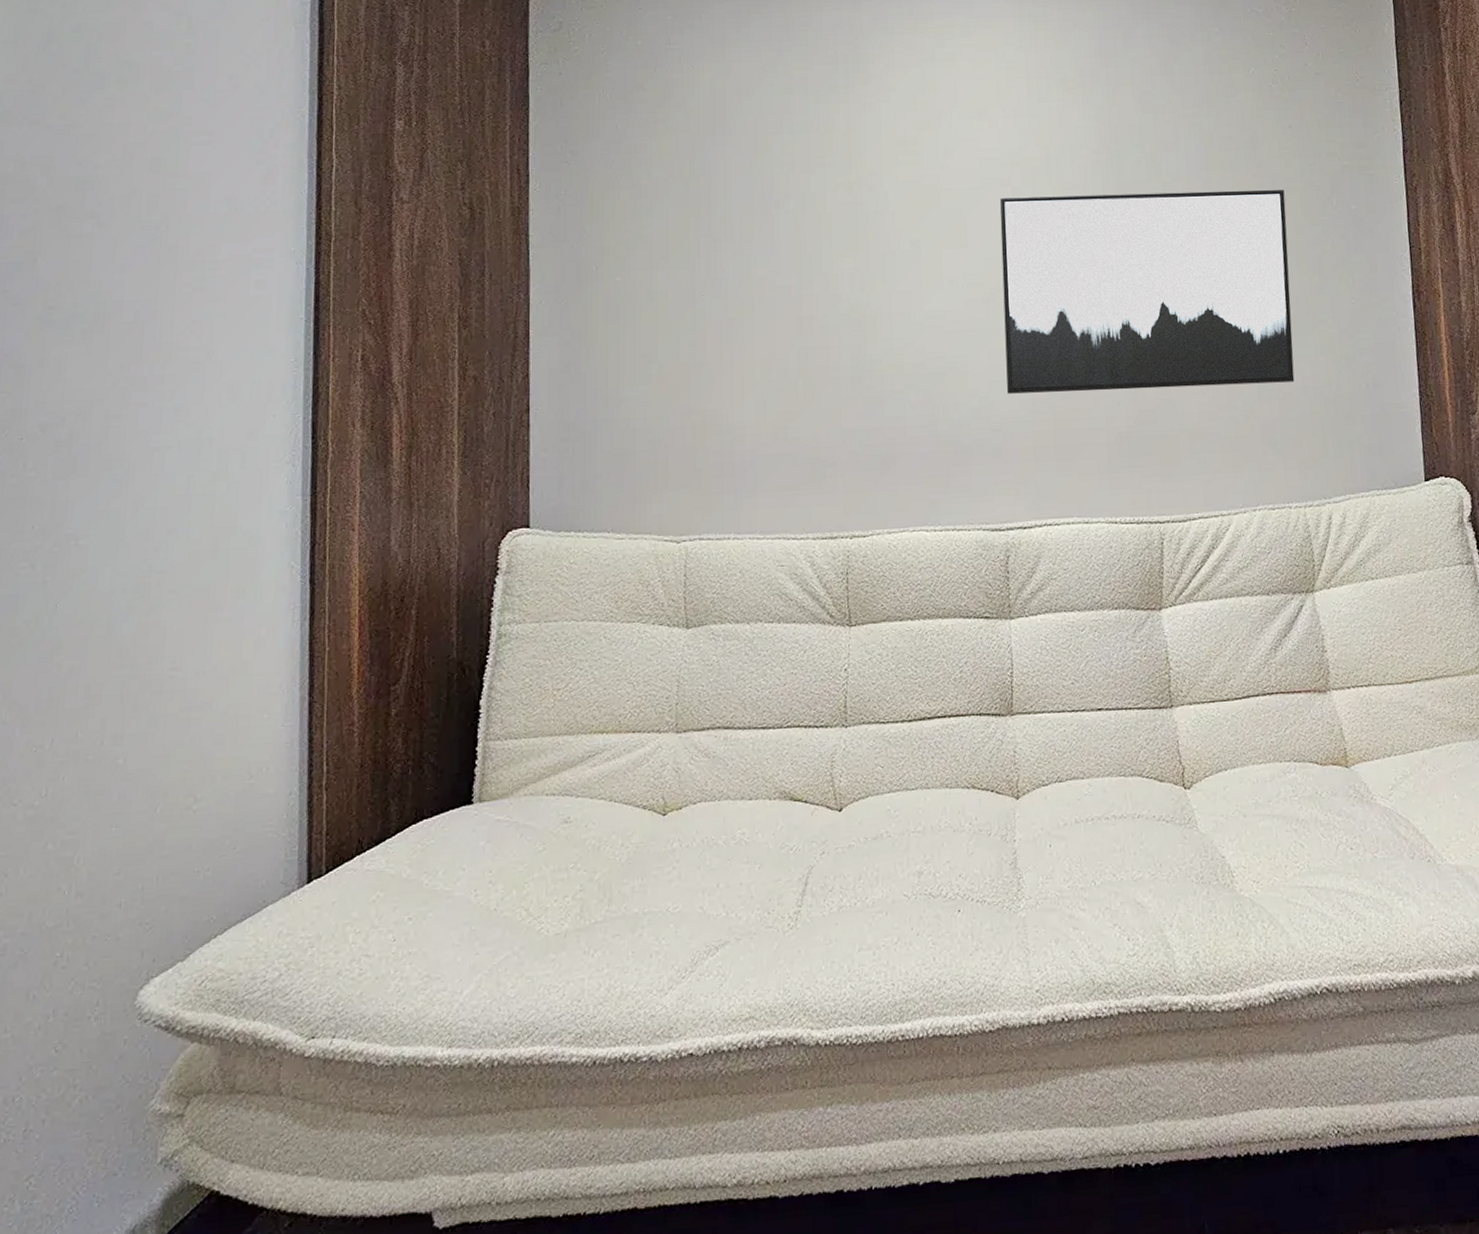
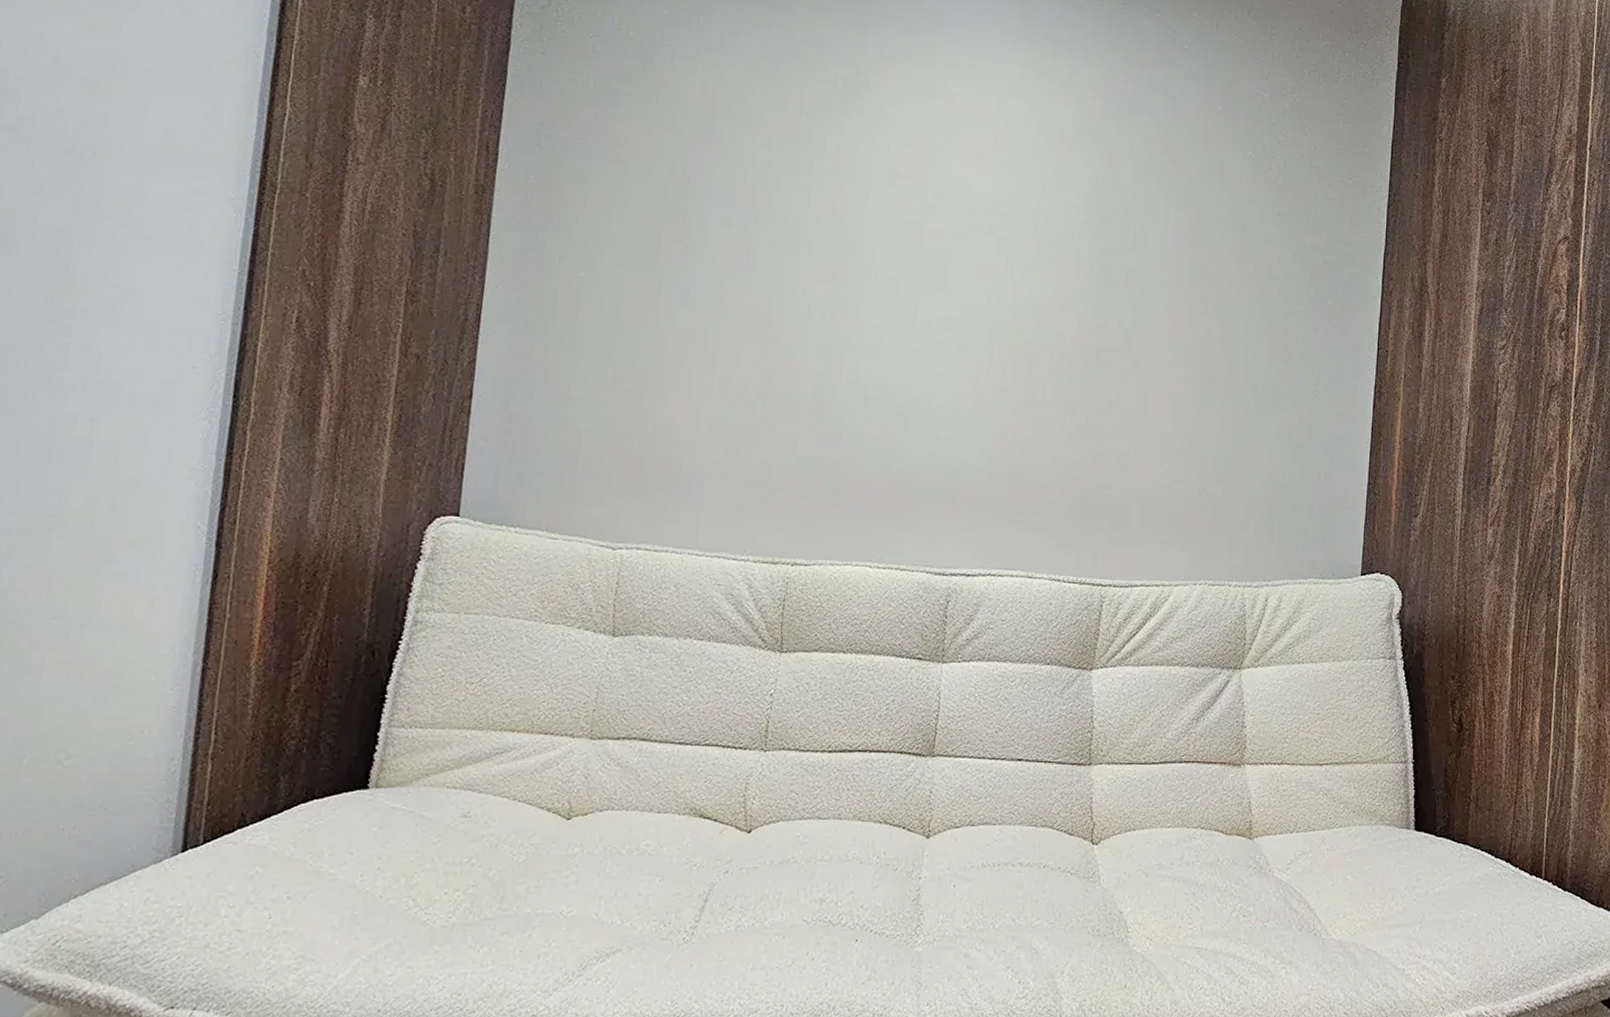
wall art: present [999,189,1295,394] -> none [967,244,1265,465]

